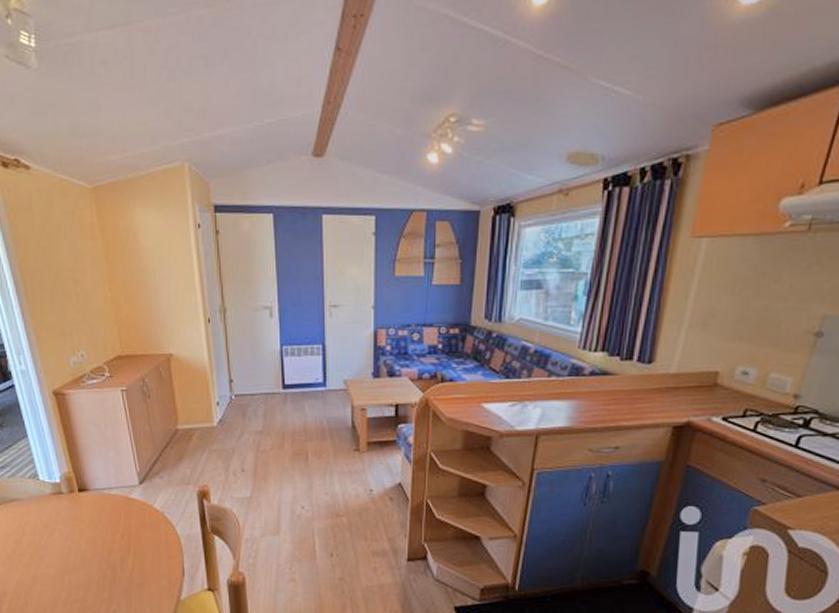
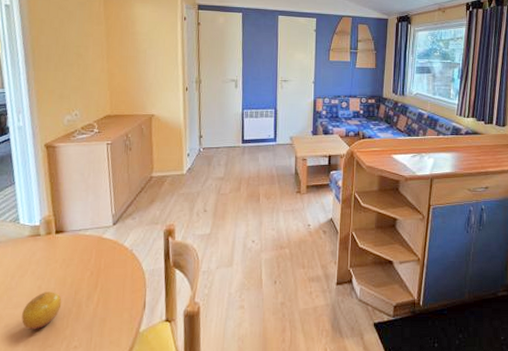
fruit: none [56,553,95,591] -> present [22,292,62,330]

